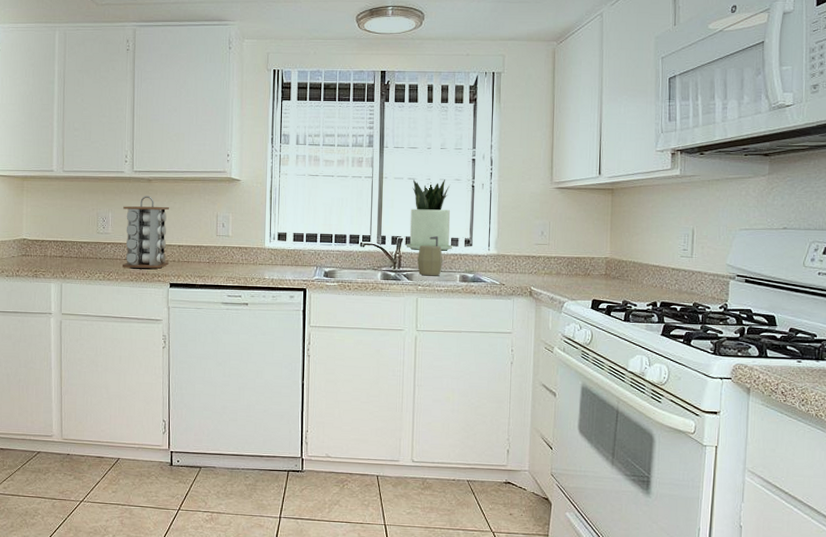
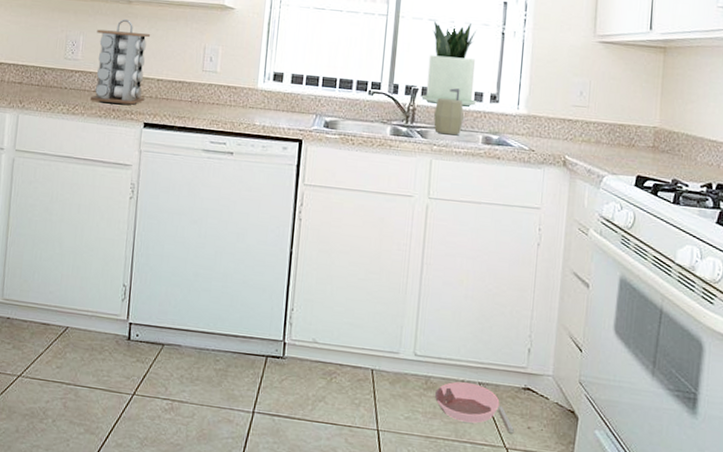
pet bowl: none [431,481,498,520] -> present [435,381,514,434]

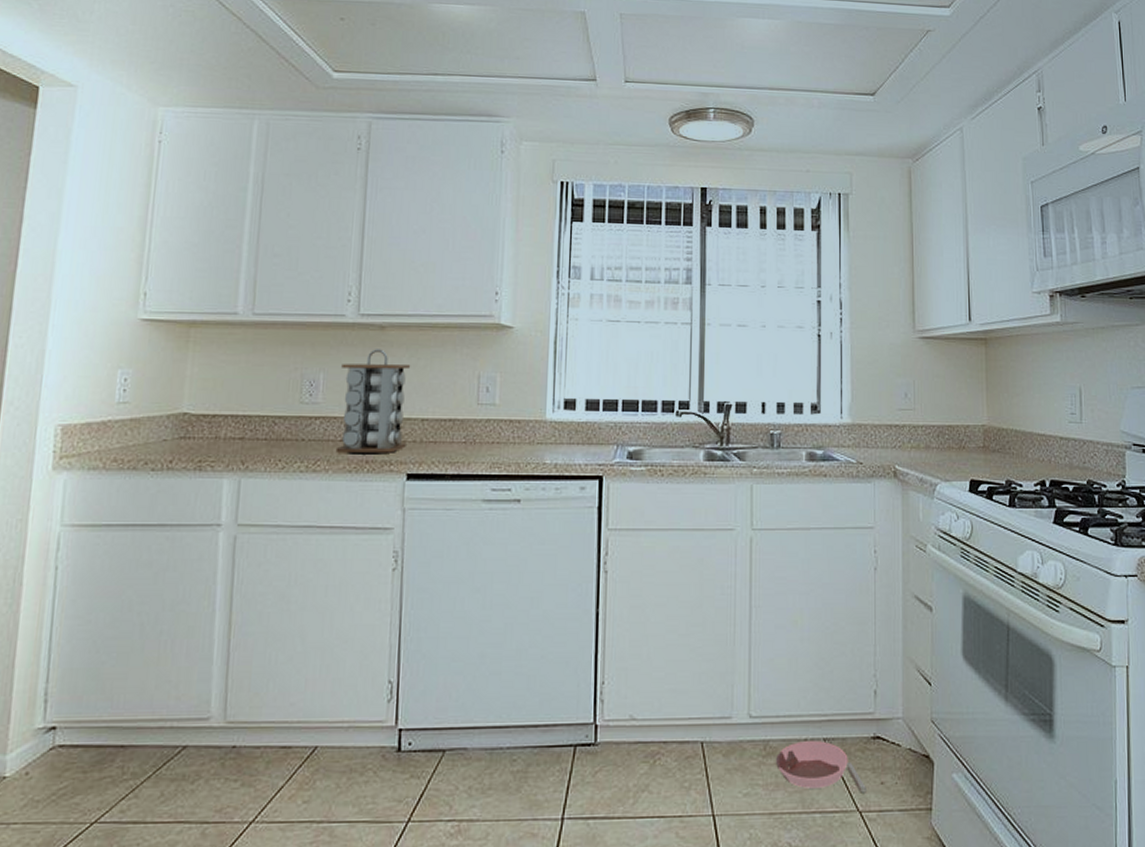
planter: present [421,21,477,107] -> none [736,327,796,420]
soap dispenser: present [433,88,464,136] -> none [751,401,783,454]

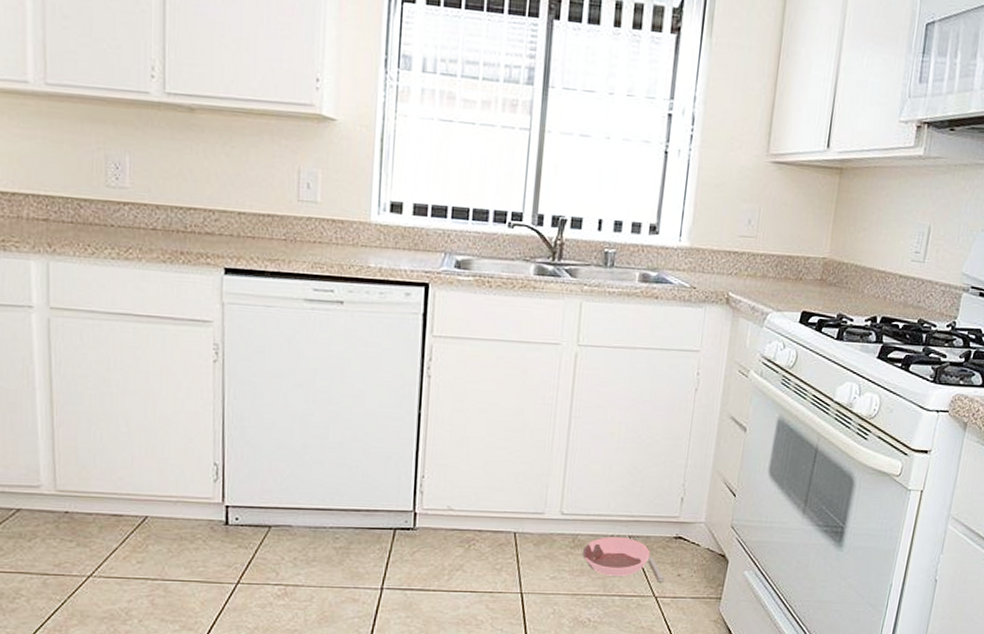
spice rack: present [335,349,411,455] -> none [147,133,225,247]

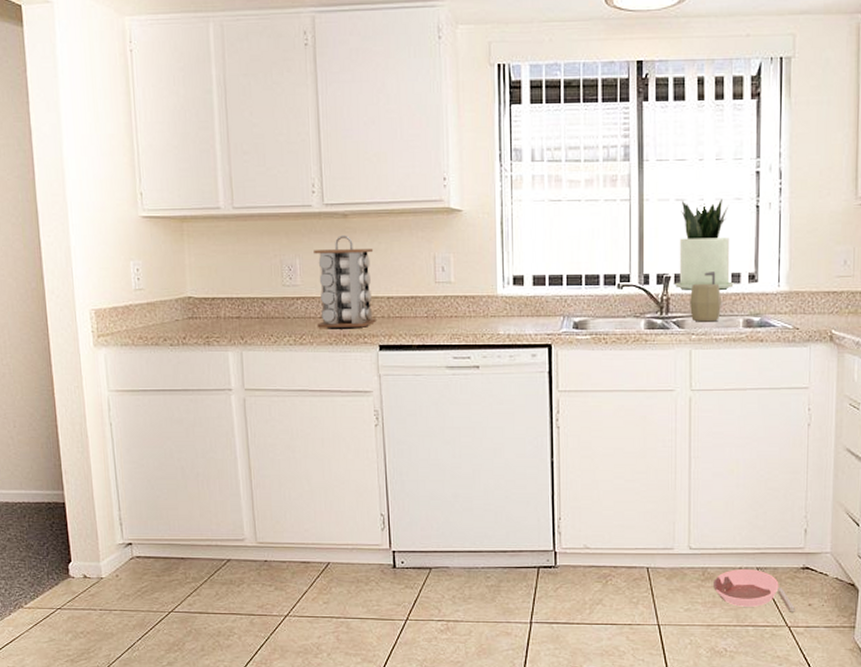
spice rack: none [147,133,225,247] -> present [313,235,376,329]
planter: none [570,137,637,240] -> present [675,199,734,290]
soap dispenser: none [584,218,619,273] -> present [690,272,721,322]

